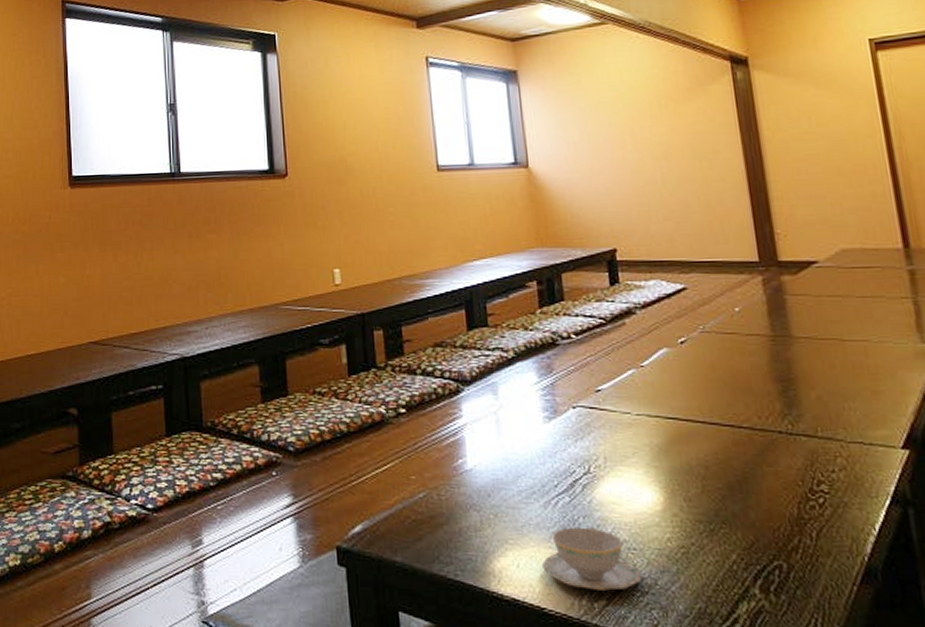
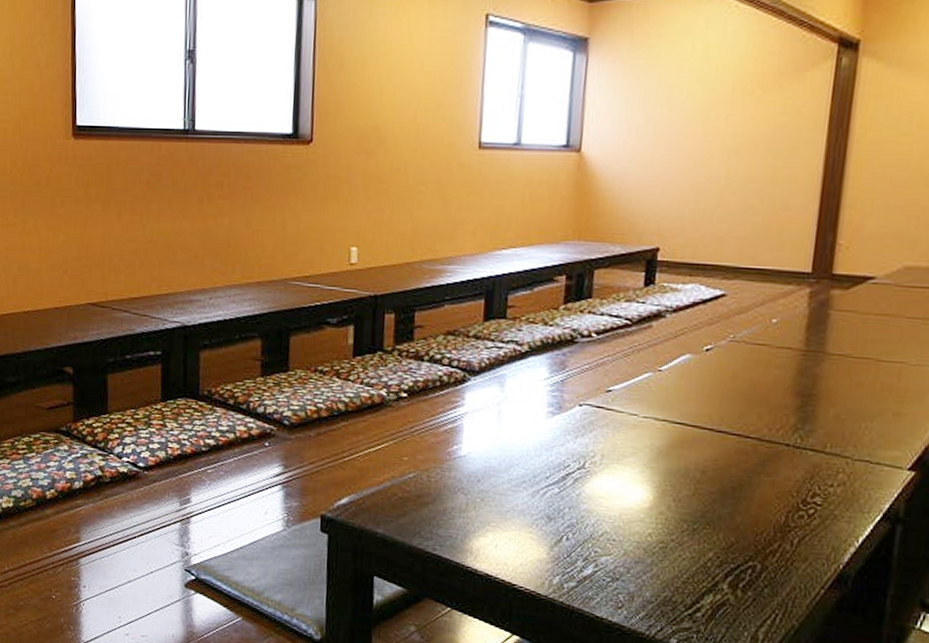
teacup: present [542,526,643,591] -> none [520,515,617,575]

